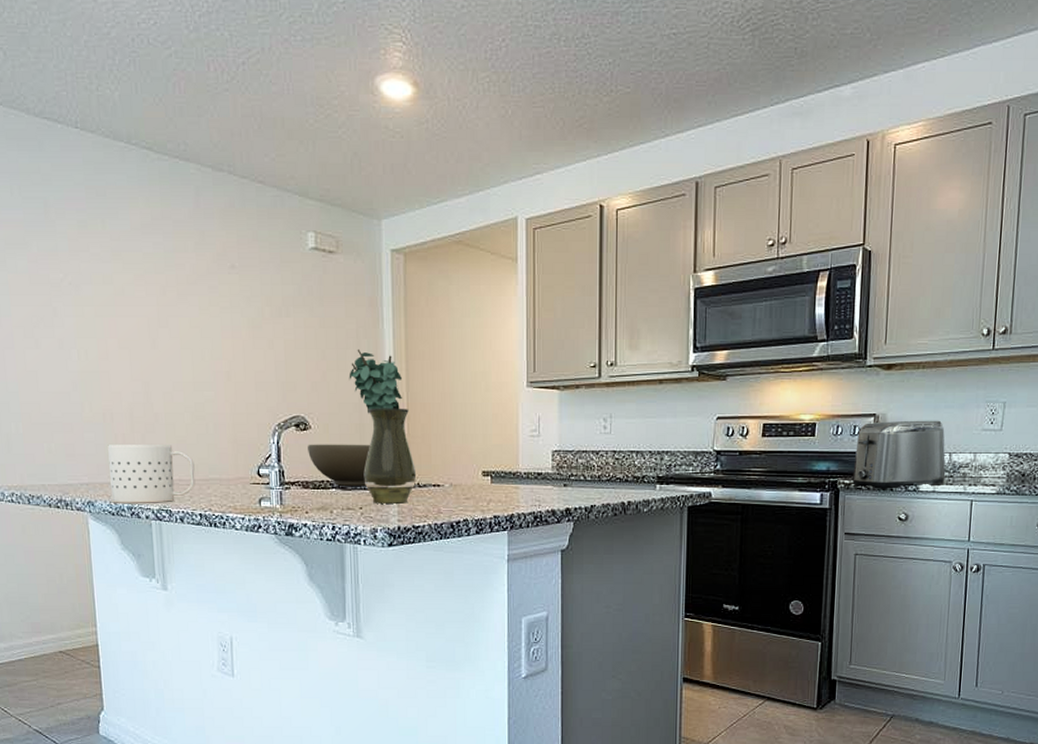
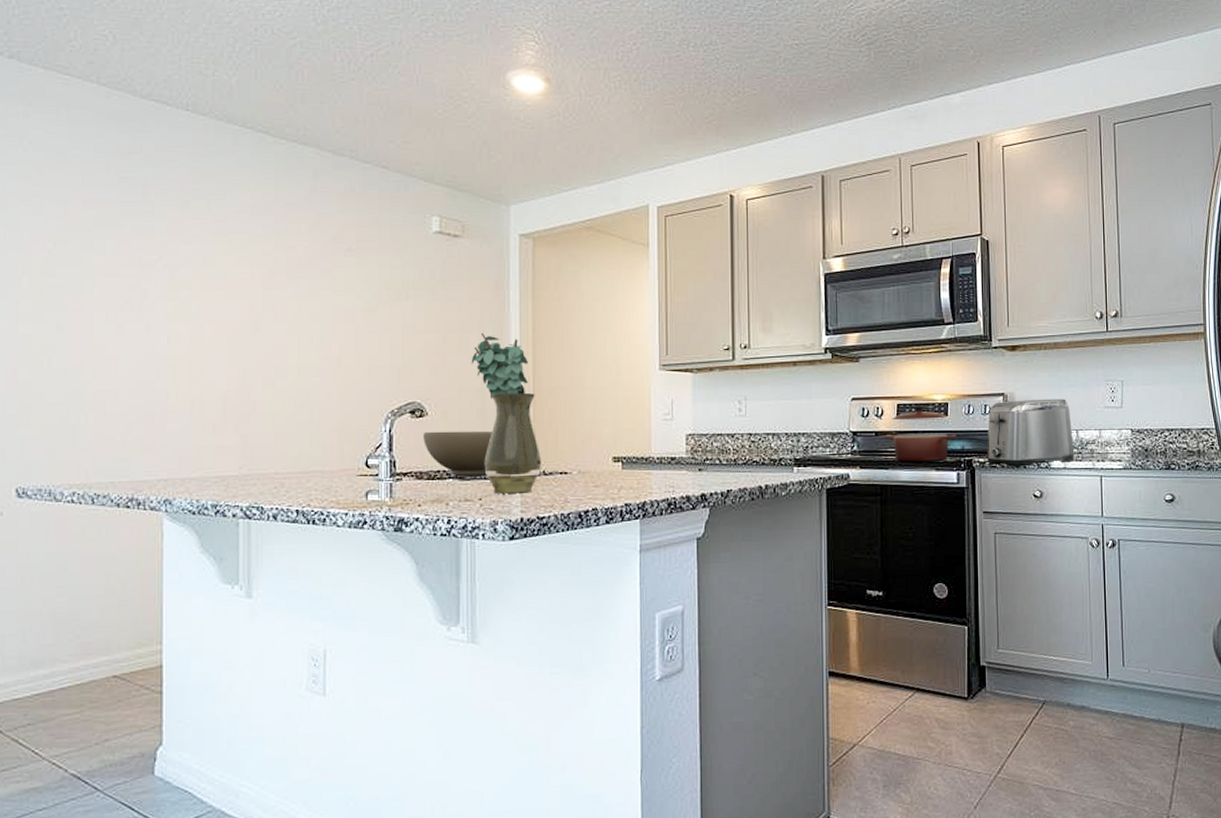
mug: present [108,445,196,504] -> none [192,435,294,502]
saucepan: none [750,425,822,484] -> present [886,405,956,464]

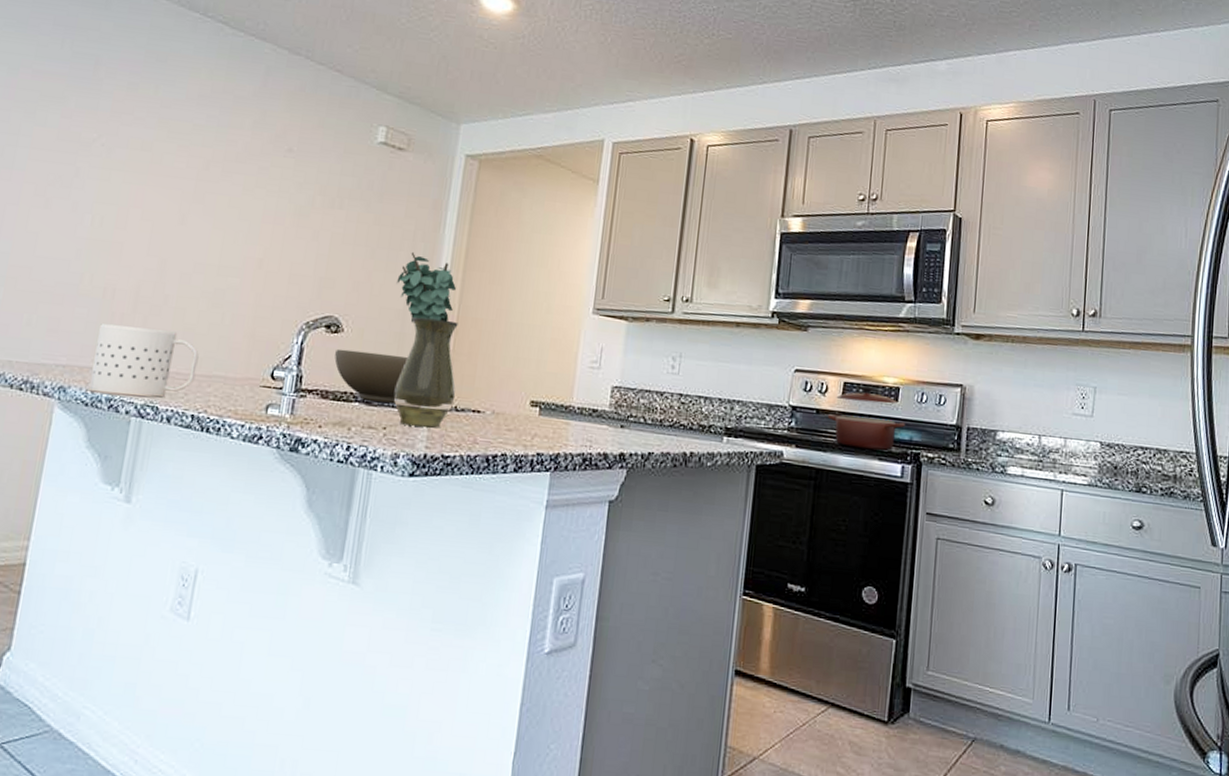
mug: none [192,435,294,502] -> present [88,324,199,399]
toaster: present [987,398,1075,468] -> none [936,393,1035,471]

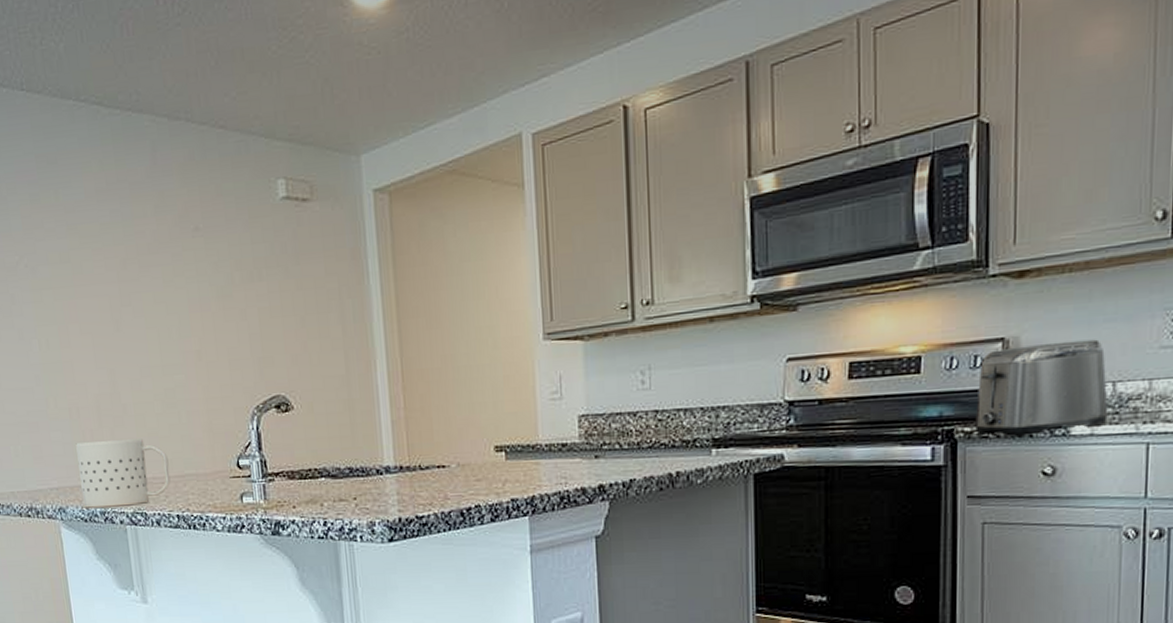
bowl: present [334,348,408,405] -> none [291,423,362,475]
vase: present [393,251,458,428] -> none [332,311,417,492]
saucepan: present [827,386,905,452] -> none [833,361,932,439]
toaster: none [936,393,1035,471] -> present [975,339,1108,438]

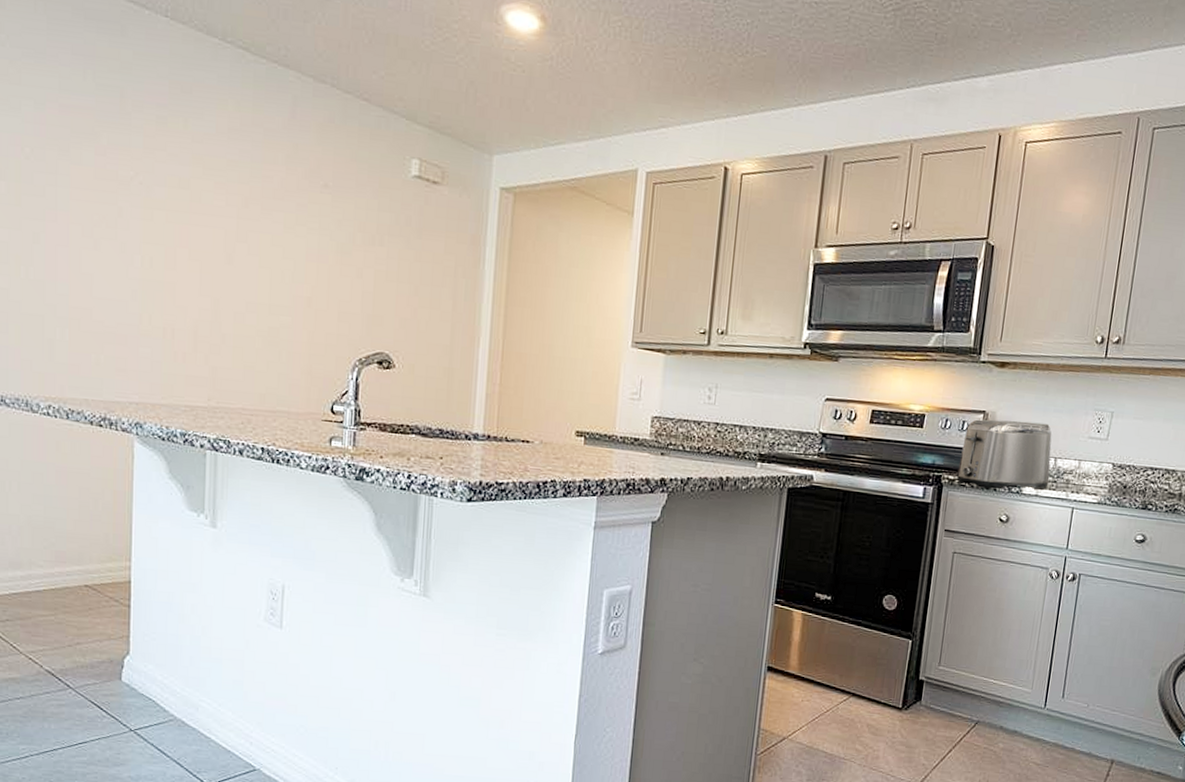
mug: present [76,439,171,509] -> none [162,363,261,433]

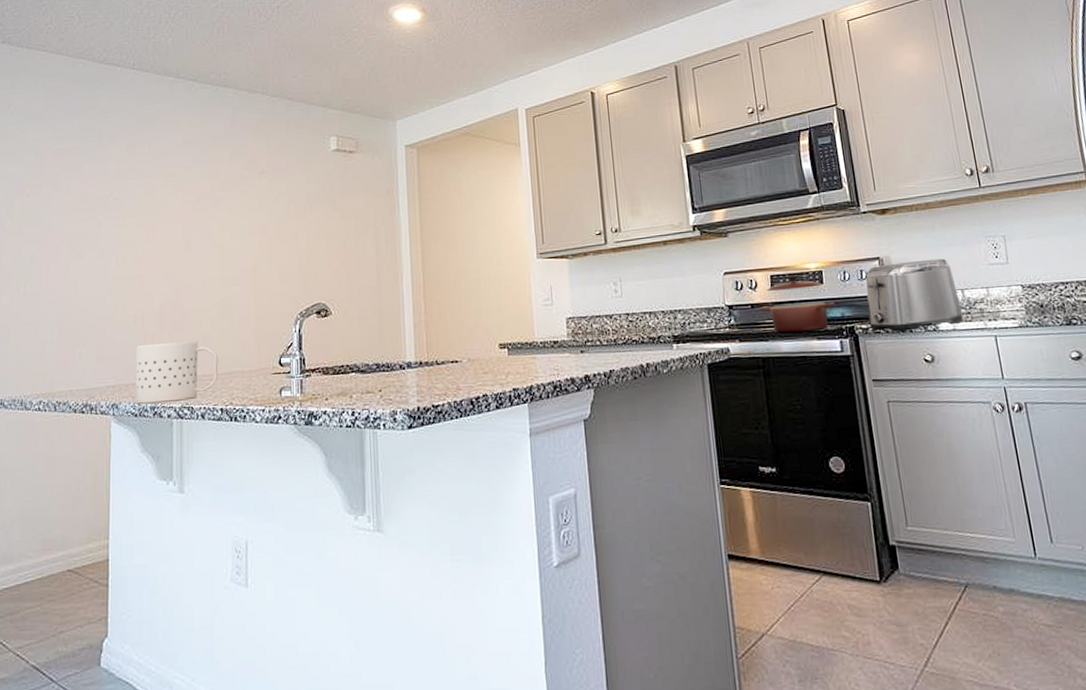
mug: none [162,363,261,433] -> present [135,341,218,405]
saucepan: none [855,413,929,475] -> present [762,275,835,335]

